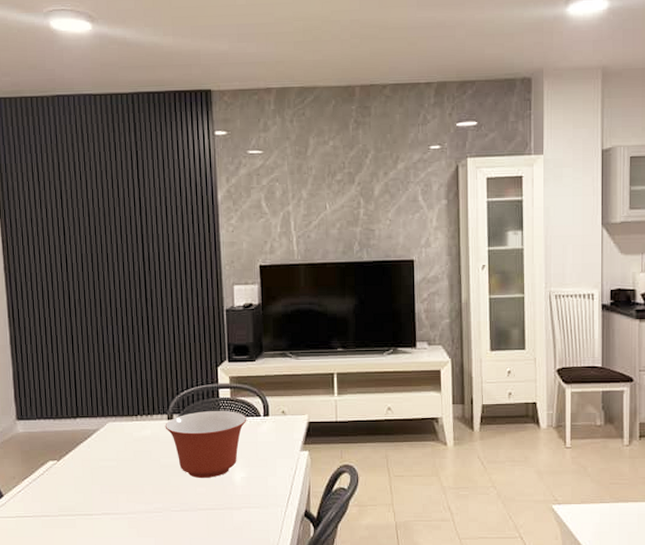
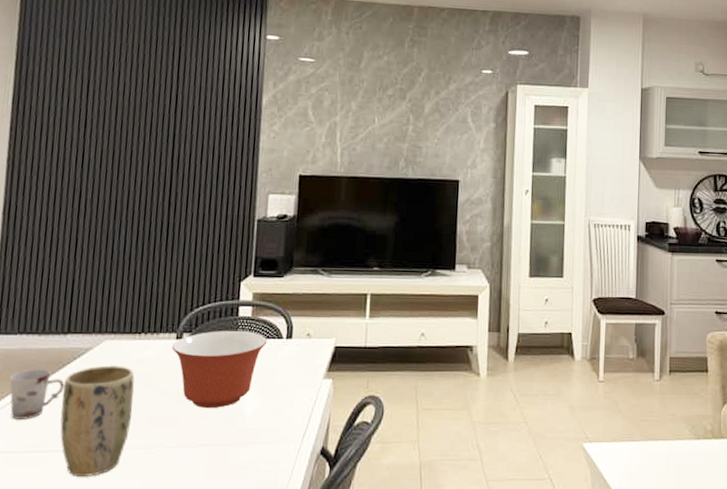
cup: none [36,448,81,491] -> present [9,369,65,421]
plant pot: none [79,444,140,536] -> present [60,365,135,478]

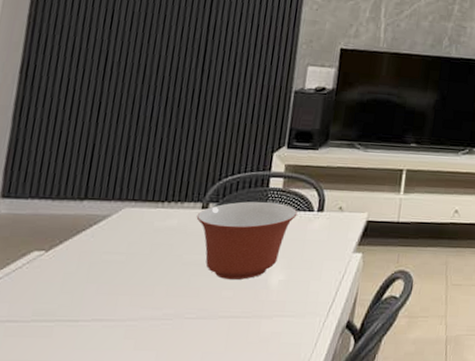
cup: present [9,369,65,421] -> none [16,235,78,288]
plant pot: present [60,365,135,478] -> none [69,233,155,349]

